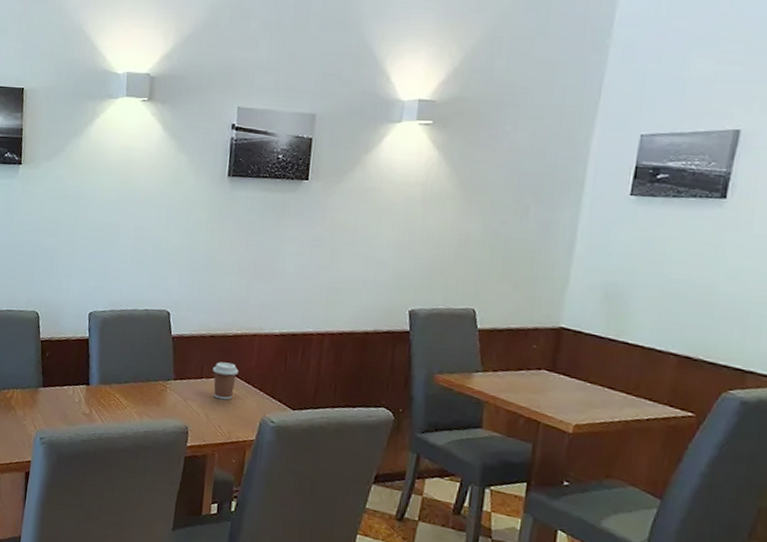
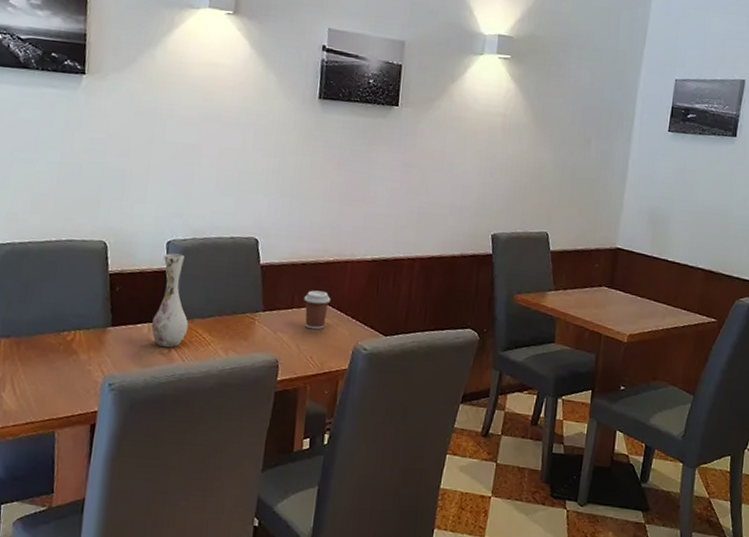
vase: none [75,323,108,409] -> present [151,253,189,348]

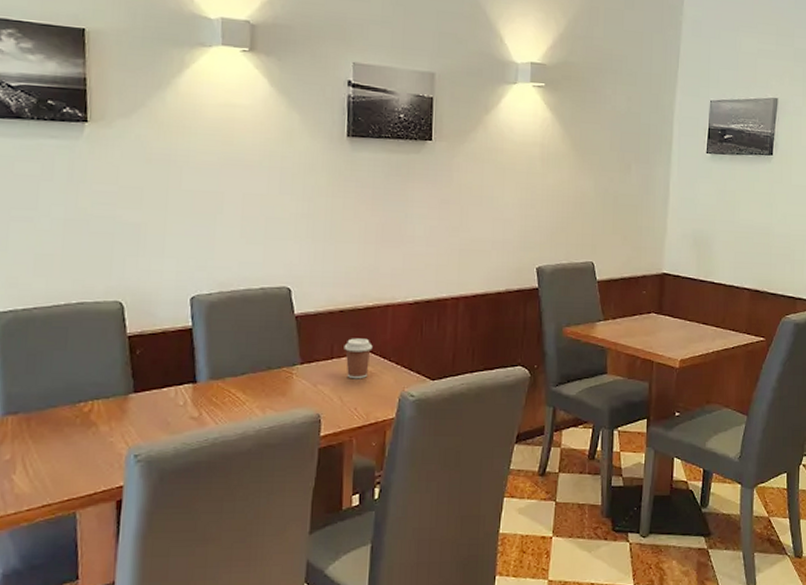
vase: present [151,253,189,348] -> none [179,309,220,411]

